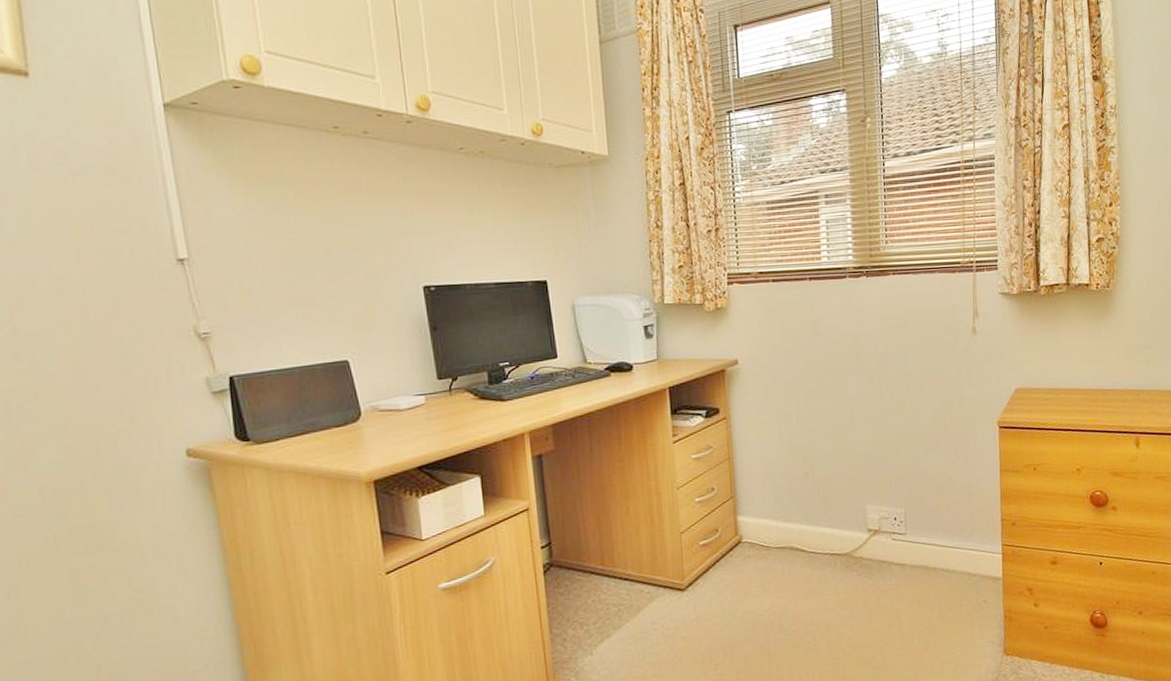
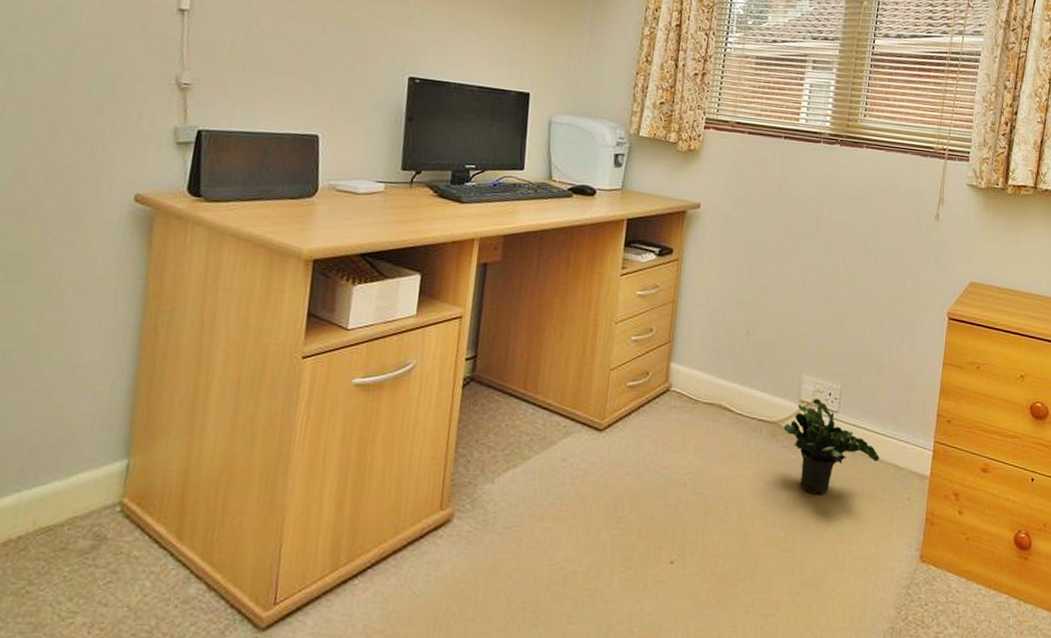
potted plant: none [856,524,952,613] -> present [783,398,880,495]

